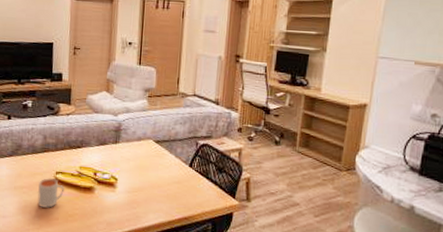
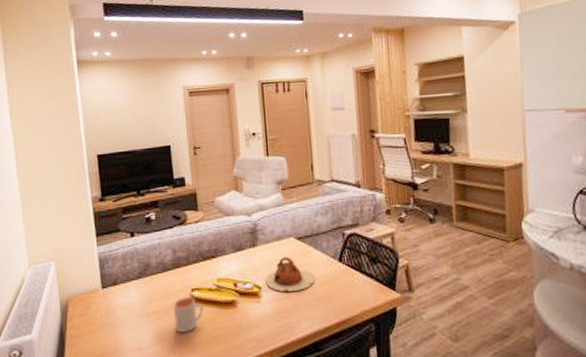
teapot: none [122,155,167,187] -> present [265,256,316,292]

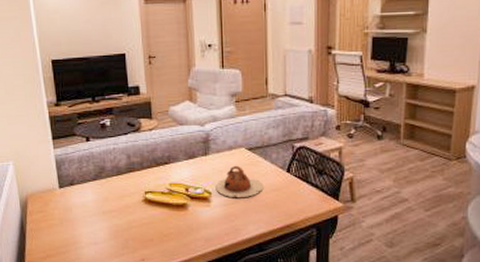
mug: present [172,296,203,332] -> none [127,198,156,230]

